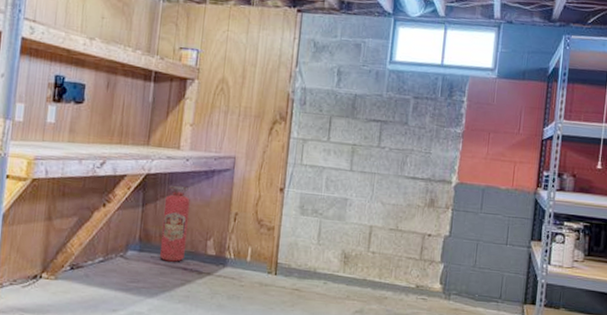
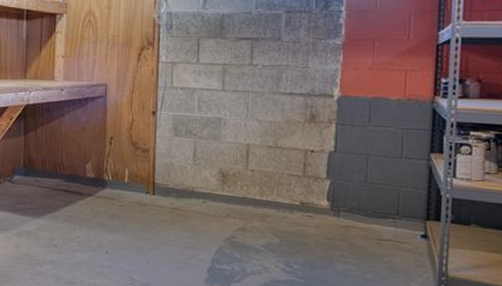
fire extinguisher: present [159,186,190,262] -> none [42,114,67,185]

